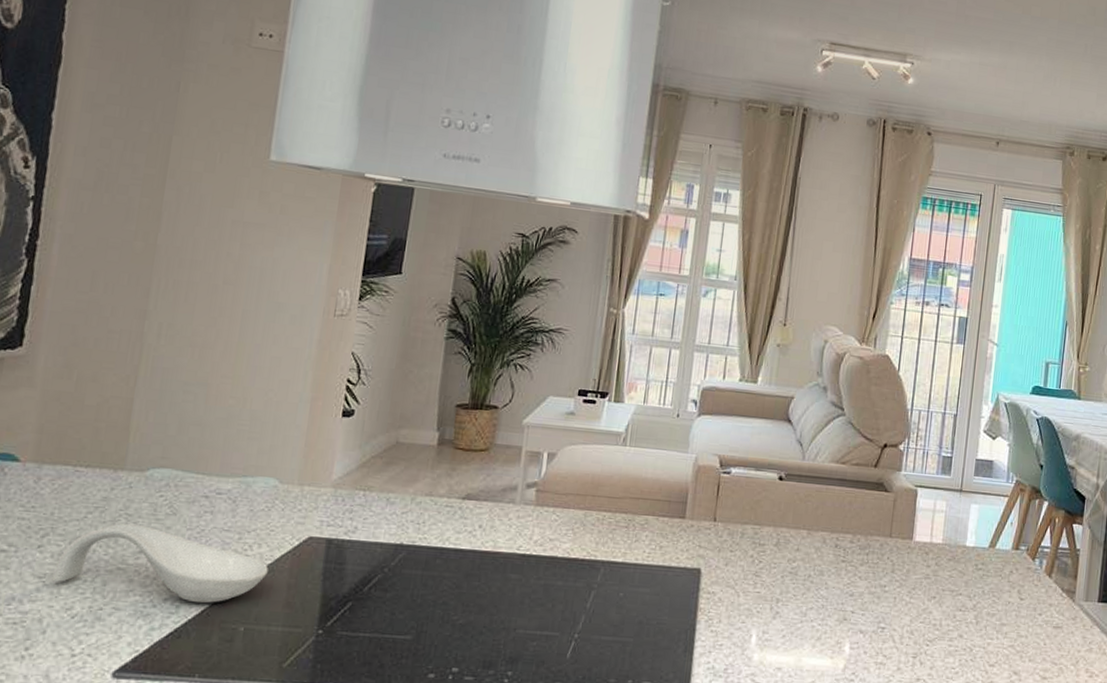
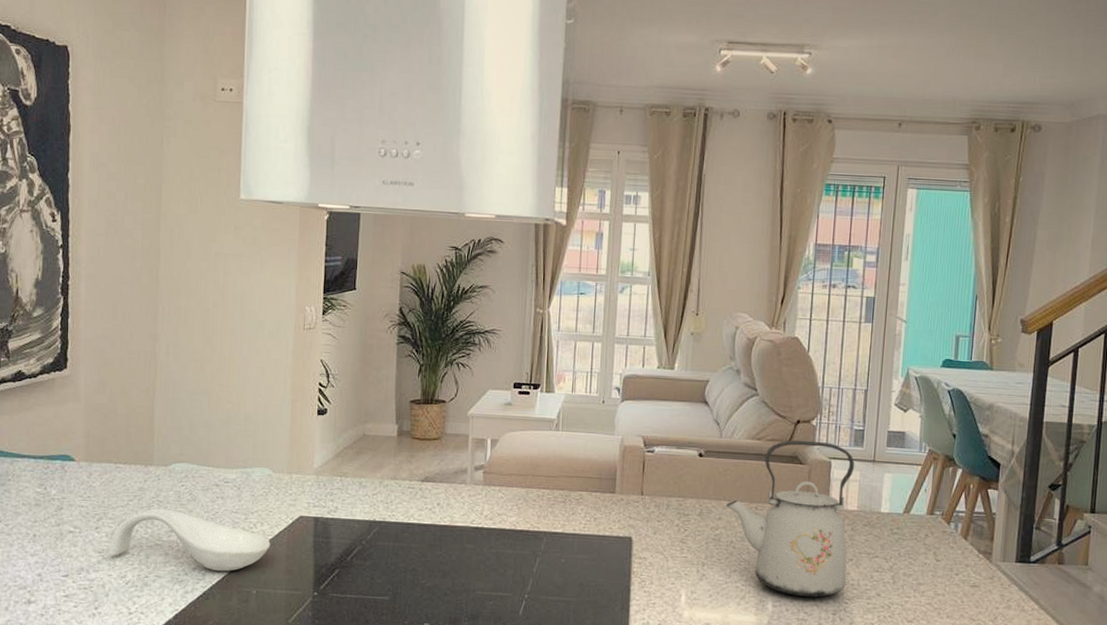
kettle: none [804,465,942,639] -> present [725,440,855,598]

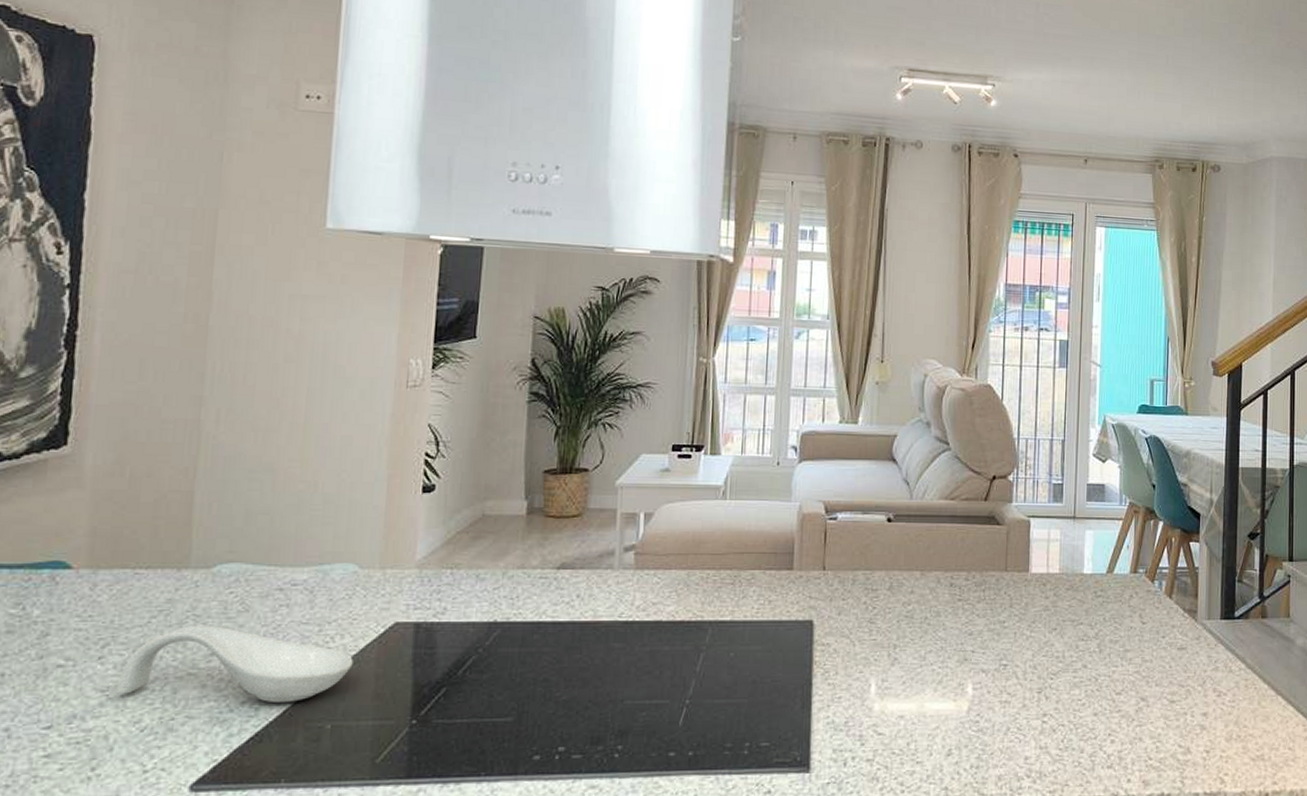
kettle: present [725,440,855,598] -> none [917,498,1055,675]

